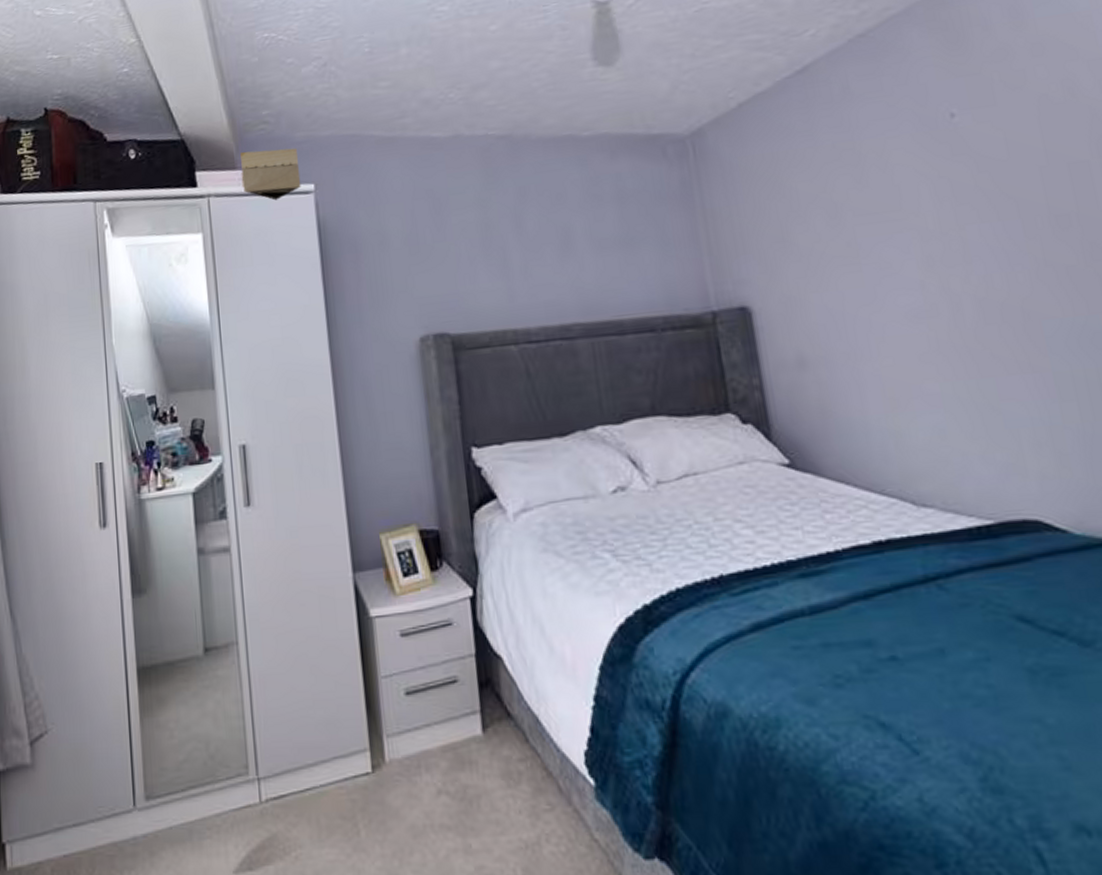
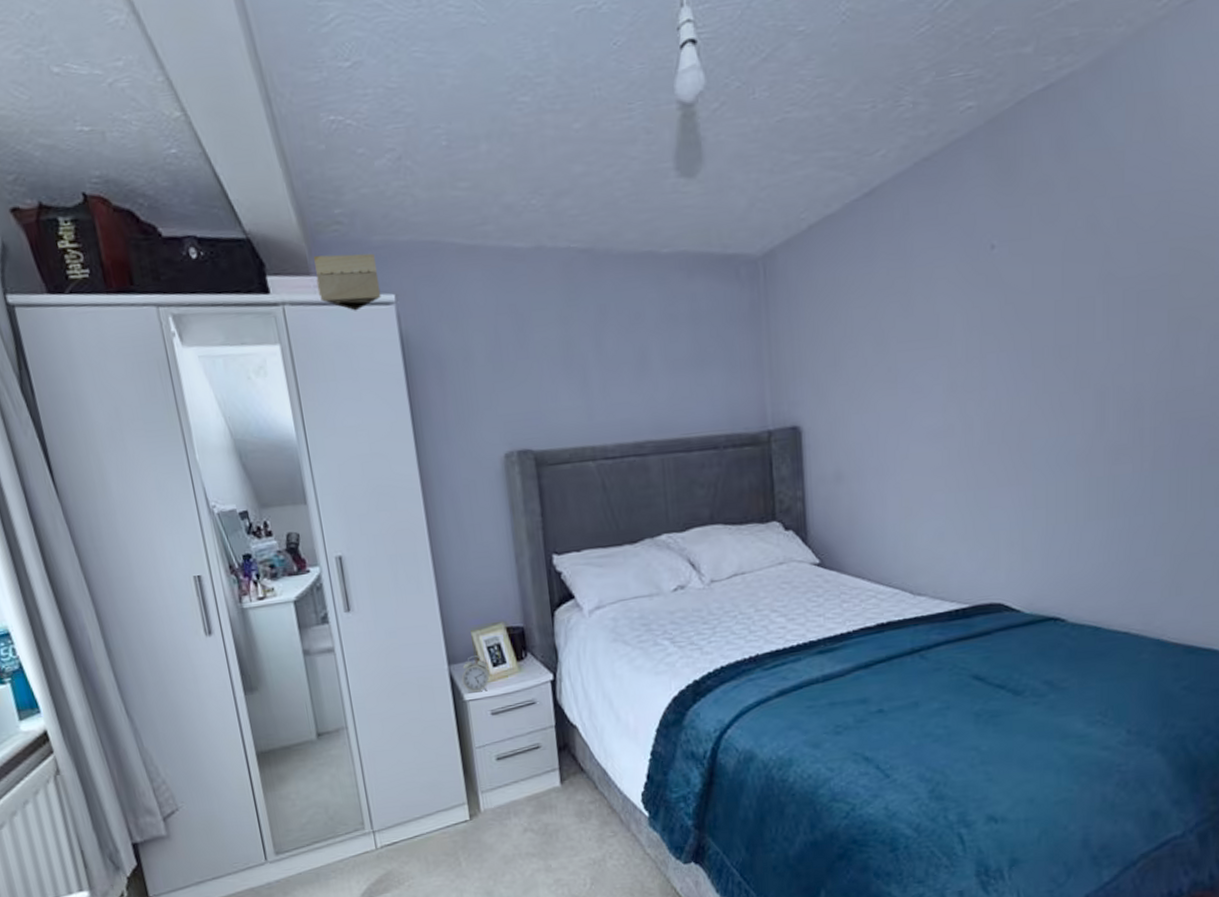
alarm clock: none [367,562,400,608] -> present [461,655,490,693]

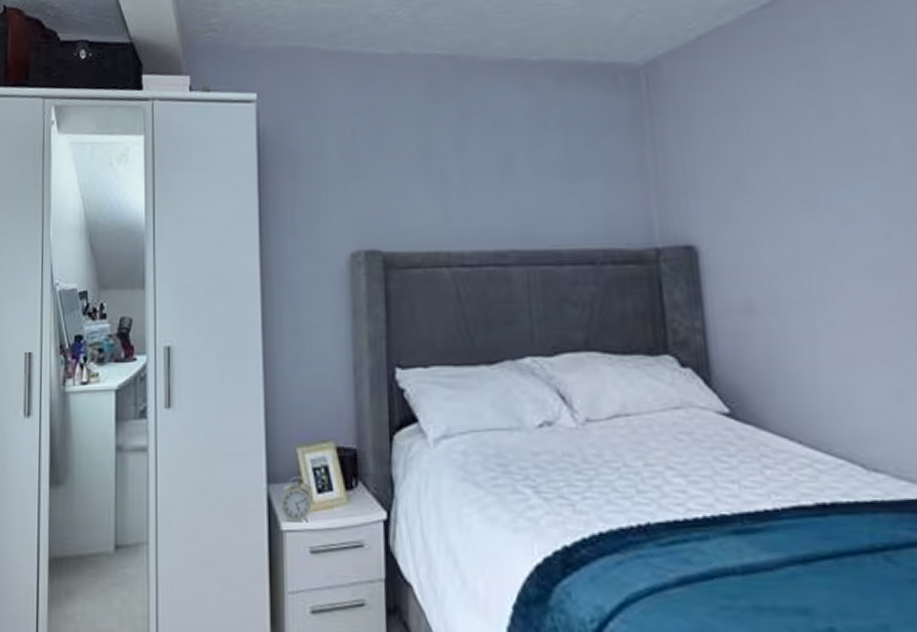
decorative box: present [314,253,381,311] -> none [187,56,244,107]

